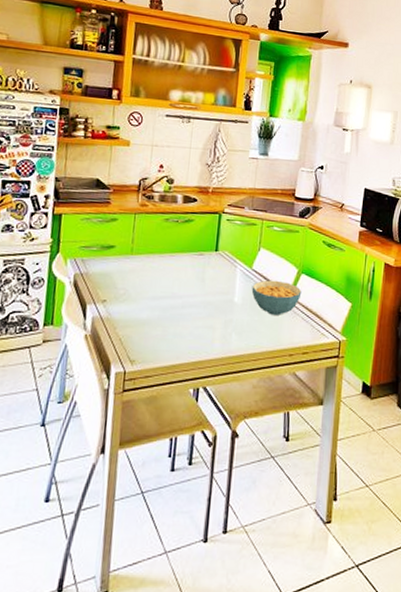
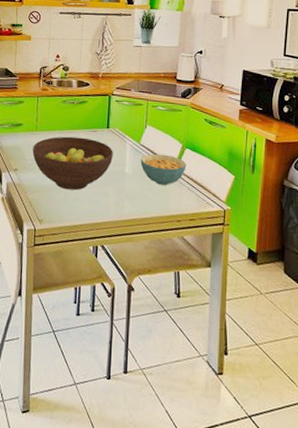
fruit bowl: none [125,260,221,324] -> present [32,136,113,191]

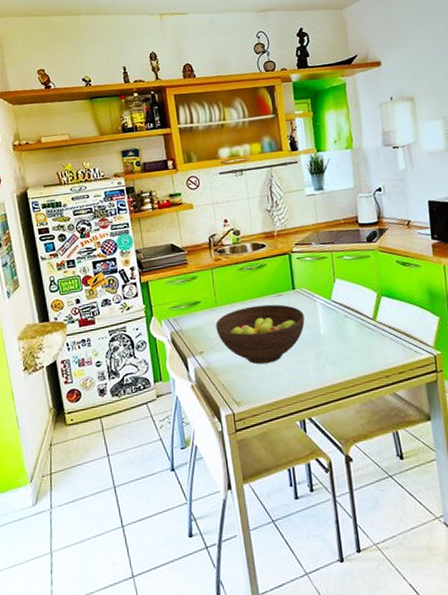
cereal bowl: present [140,153,187,185] -> none [335,306,386,341]

